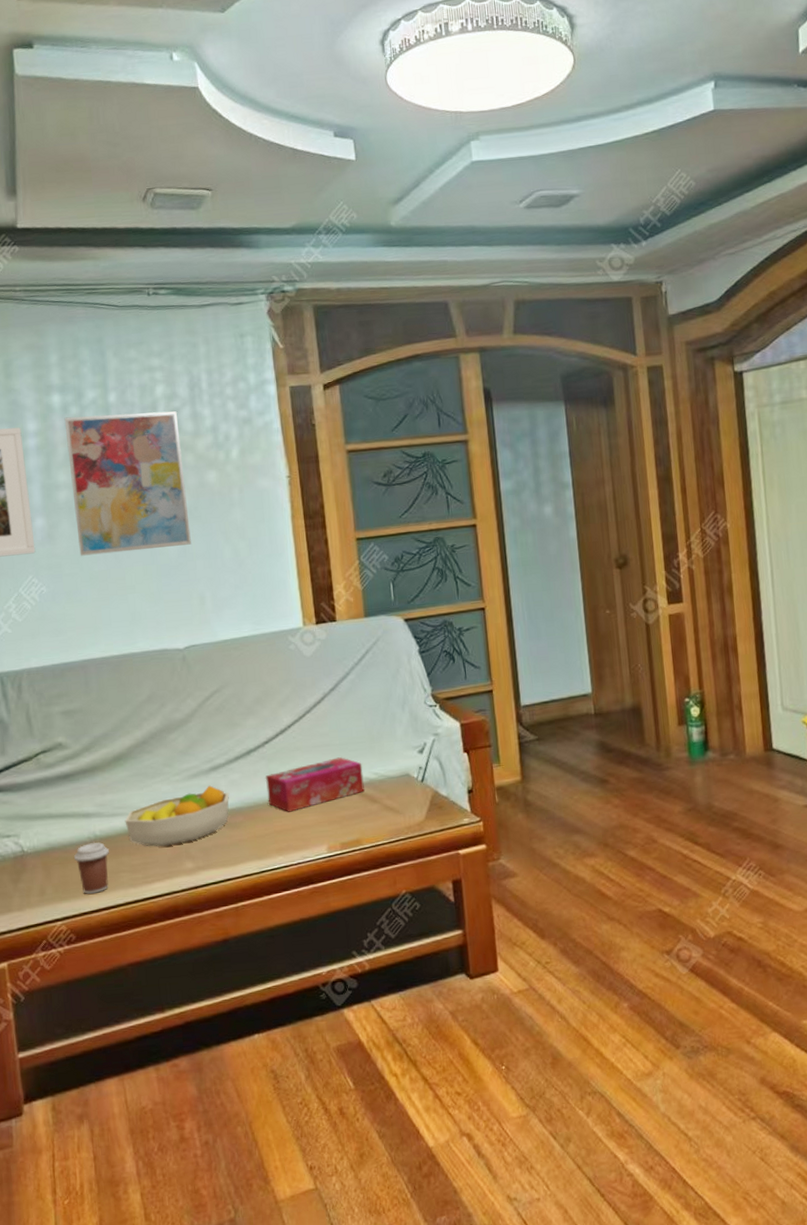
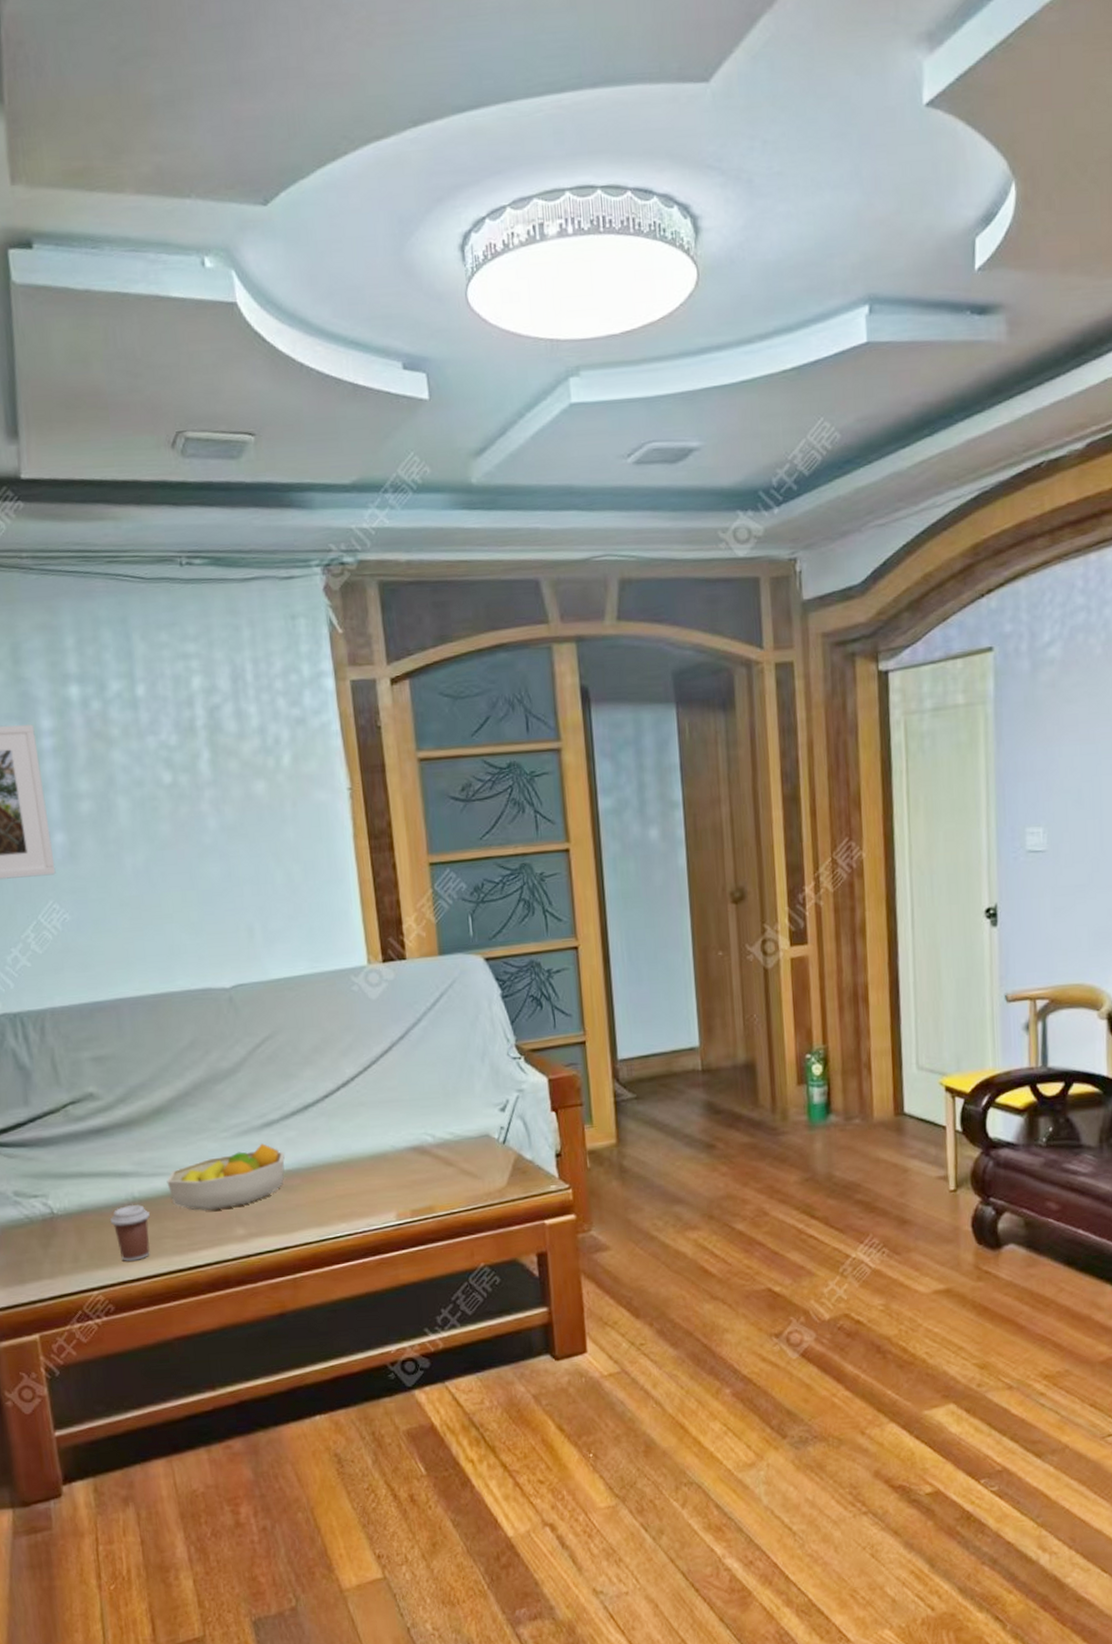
wall art: present [64,411,191,556] -> none [84,707,237,879]
tissue box: present [265,757,365,812] -> none [325,1114,438,1175]

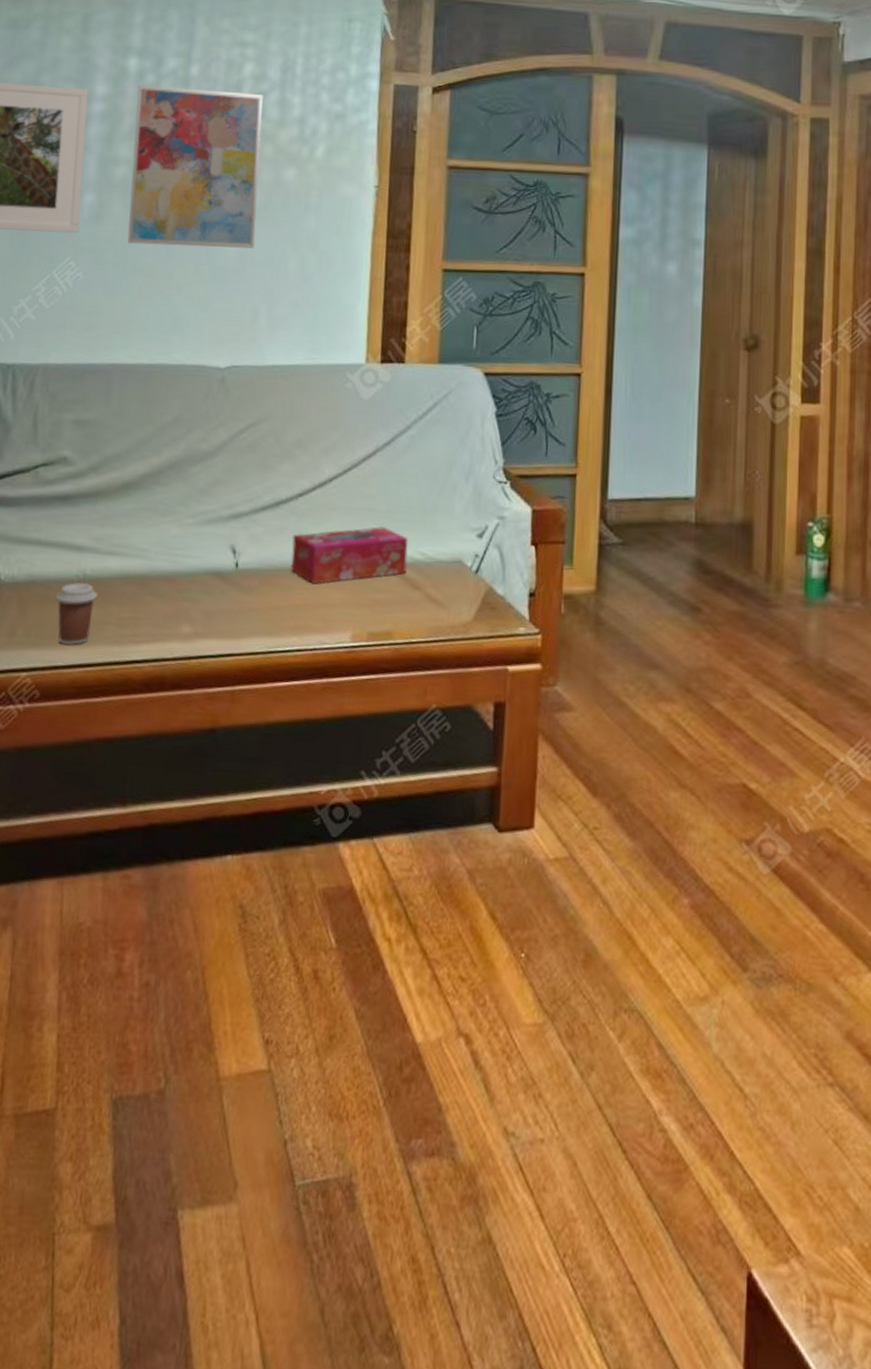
wall art: none [84,707,237,879] -> present [127,85,263,248]
fruit bowl: present [166,1143,285,1211] -> none [121,536,247,602]
tissue box: none [325,1114,438,1175] -> present [291,526,408,584]

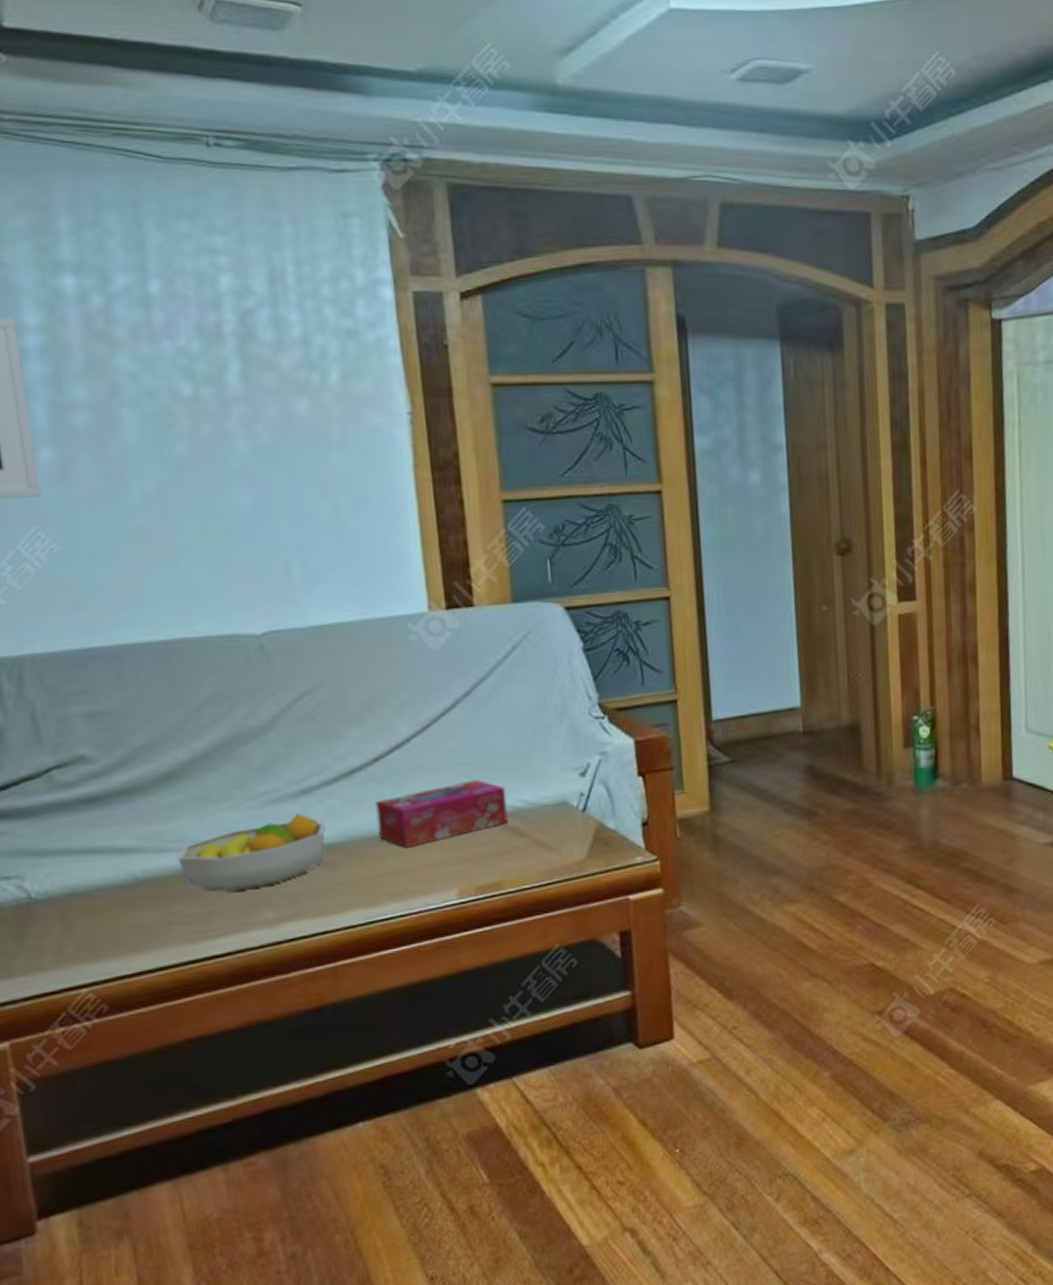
coffee cup: present [55,582,97,645] -> none [104,885,156,953]
fruit bowl: none [121,536,247,602] -> present [177,813,325,892]
wall art: present [127,85,263,248] -> none [81,309,272,504]

